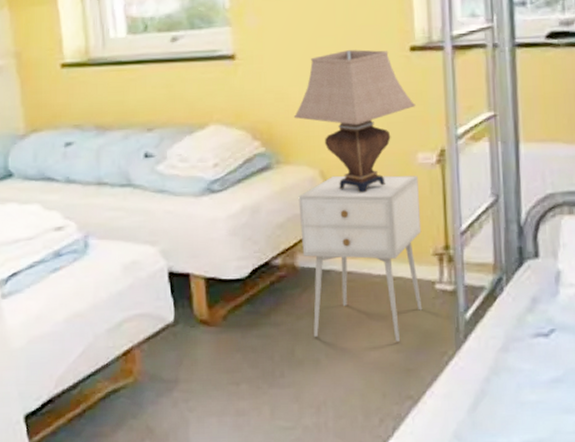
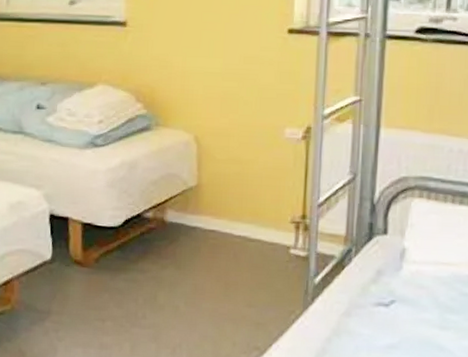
table lamp: present [293,49,416,193] -> none [175,27,288,160]
nightstand: present [298,175,423,341] -> none [172,141,284,297]

